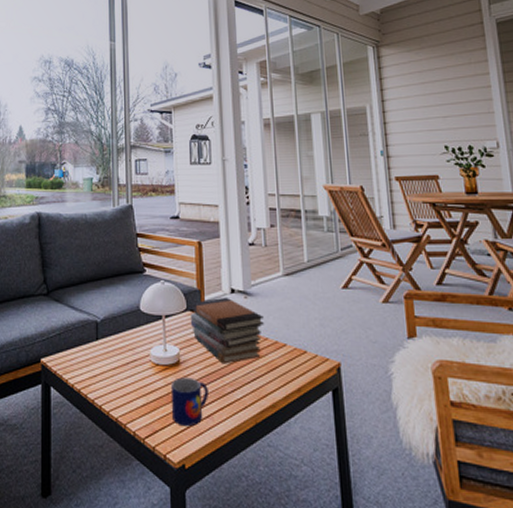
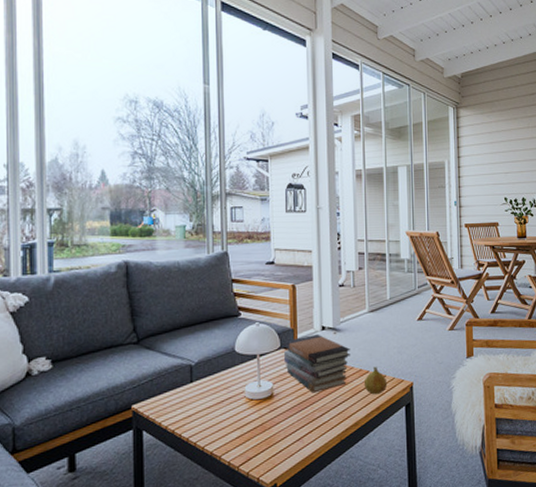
mug: present [170,377,208,427] -> none [264,408,299,451]
fruit: none [280,339,309,373] -> present [364,366,388,395]

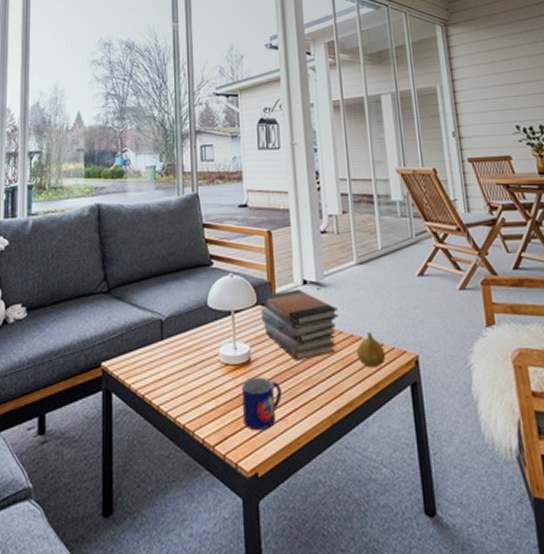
mug: none [264,408,299,451] -> present [241,377,282,431]

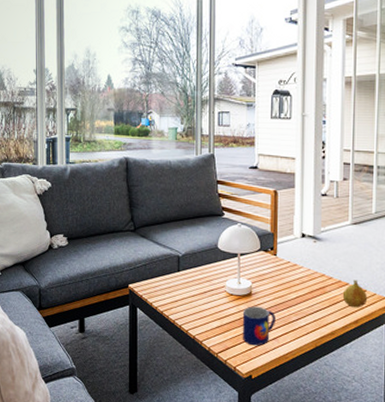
book stack: present [261,288,338,361] -> none [262,240,330,297]

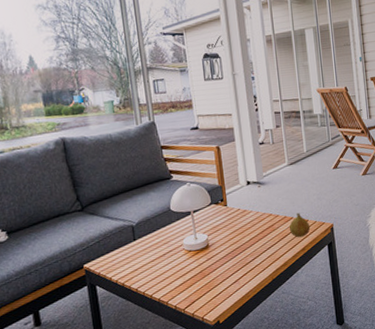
mug: present [242,306,276,346] -> none [202,255,235,294]

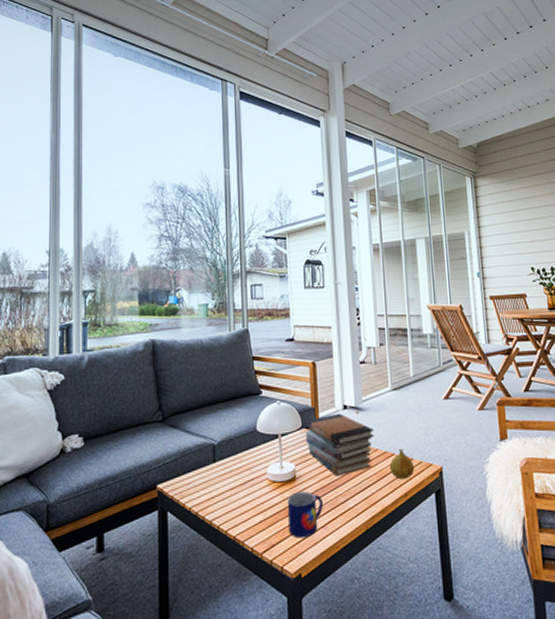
mug: none [202,255,235,294] -> present [287,491,323,539]
book stack: none [214,188,275,241] -> present [305,413,374,477]

